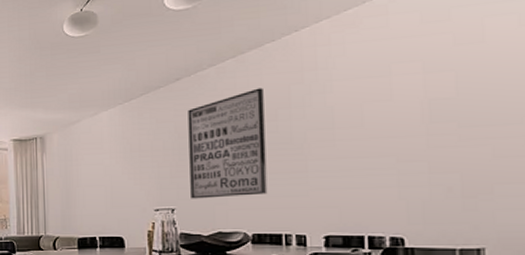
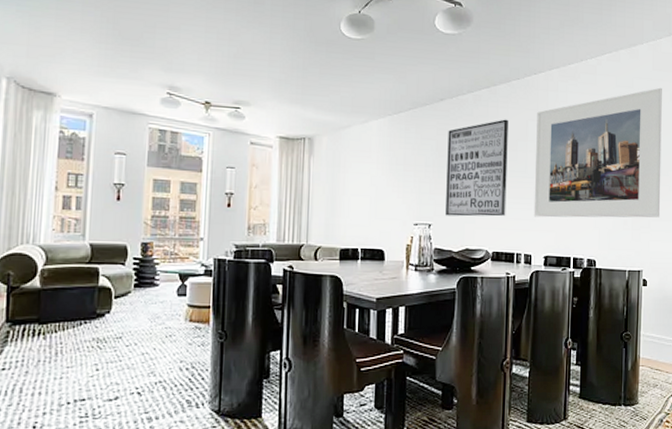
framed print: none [302,11,512,193] -> present [533,87,662,218]

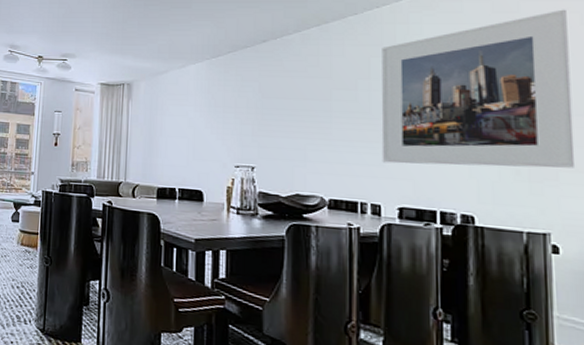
wall art: present [446,119,508,217] -> none [271,57,345,161]

